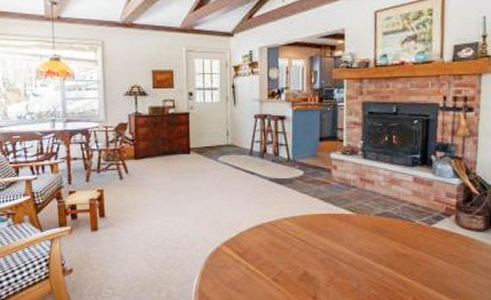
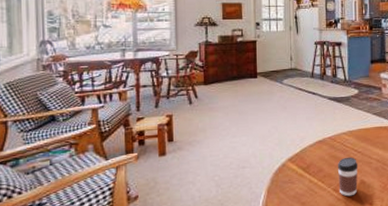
coffee cup: none [277,245,301,288] -> present [337,157,358,197]

